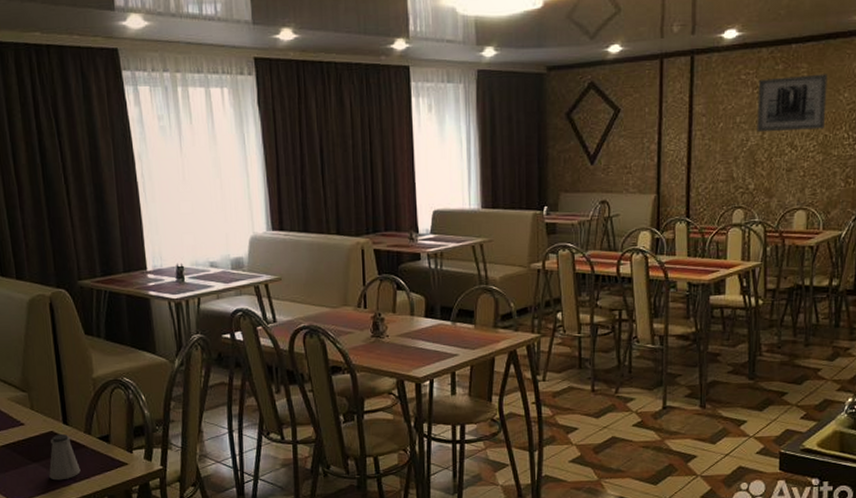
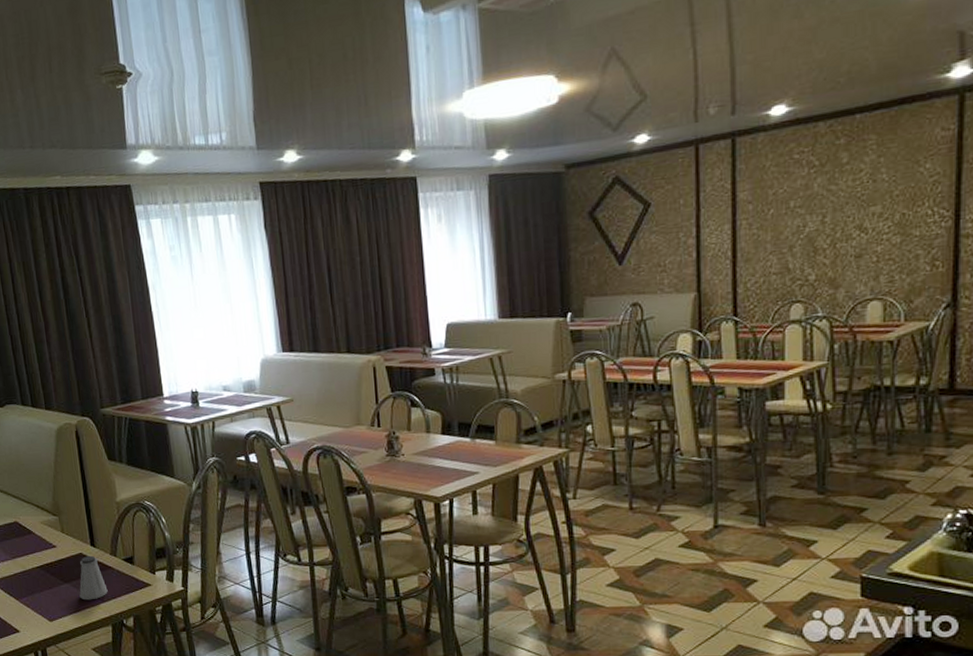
wall art: present [757,74,828,133] -> none [815,144,903,217]

